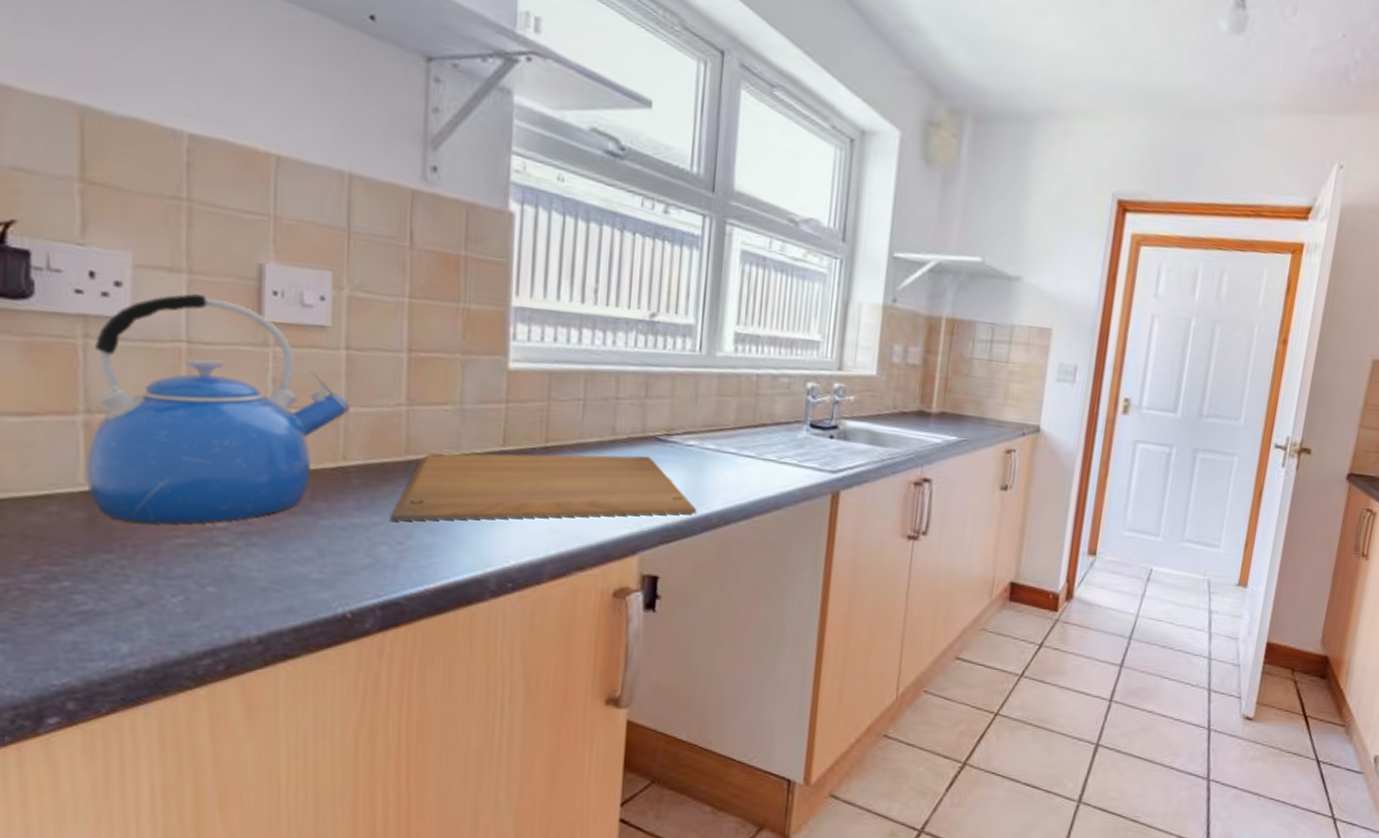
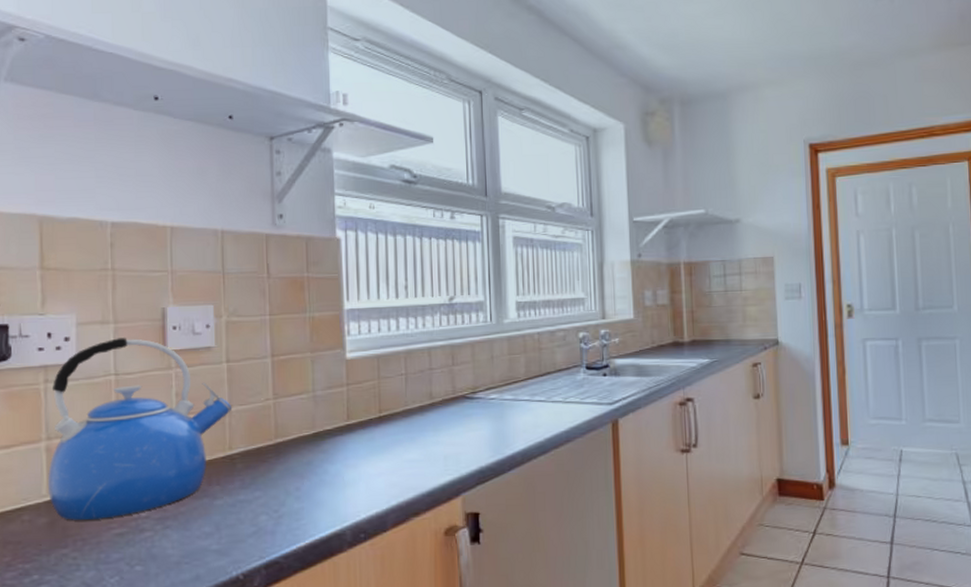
chopping board: present [391,452,697,522] -> none [268,412,504,494]

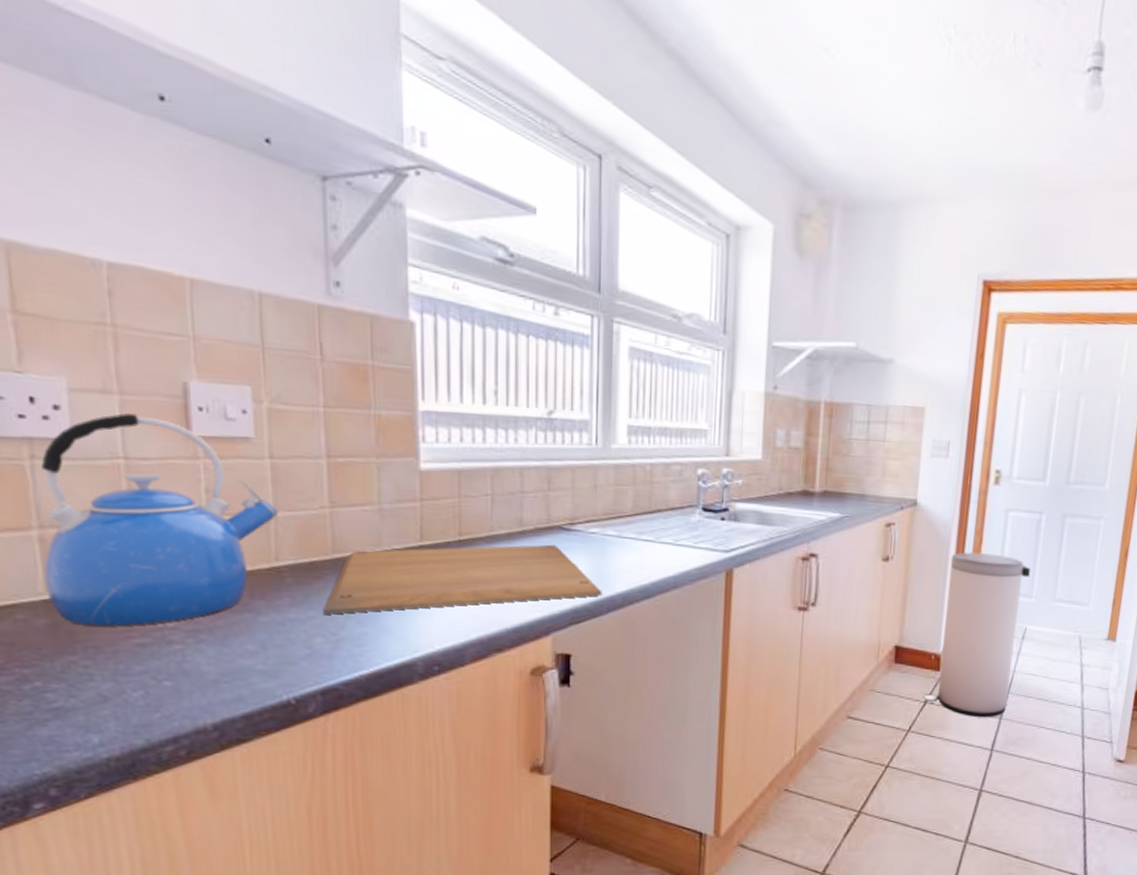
chopping board: none [268,412,504,494] -> present [323,544,602,615]
pedal bin: none [811,382,897,544] -> present [922,552,1031,717]

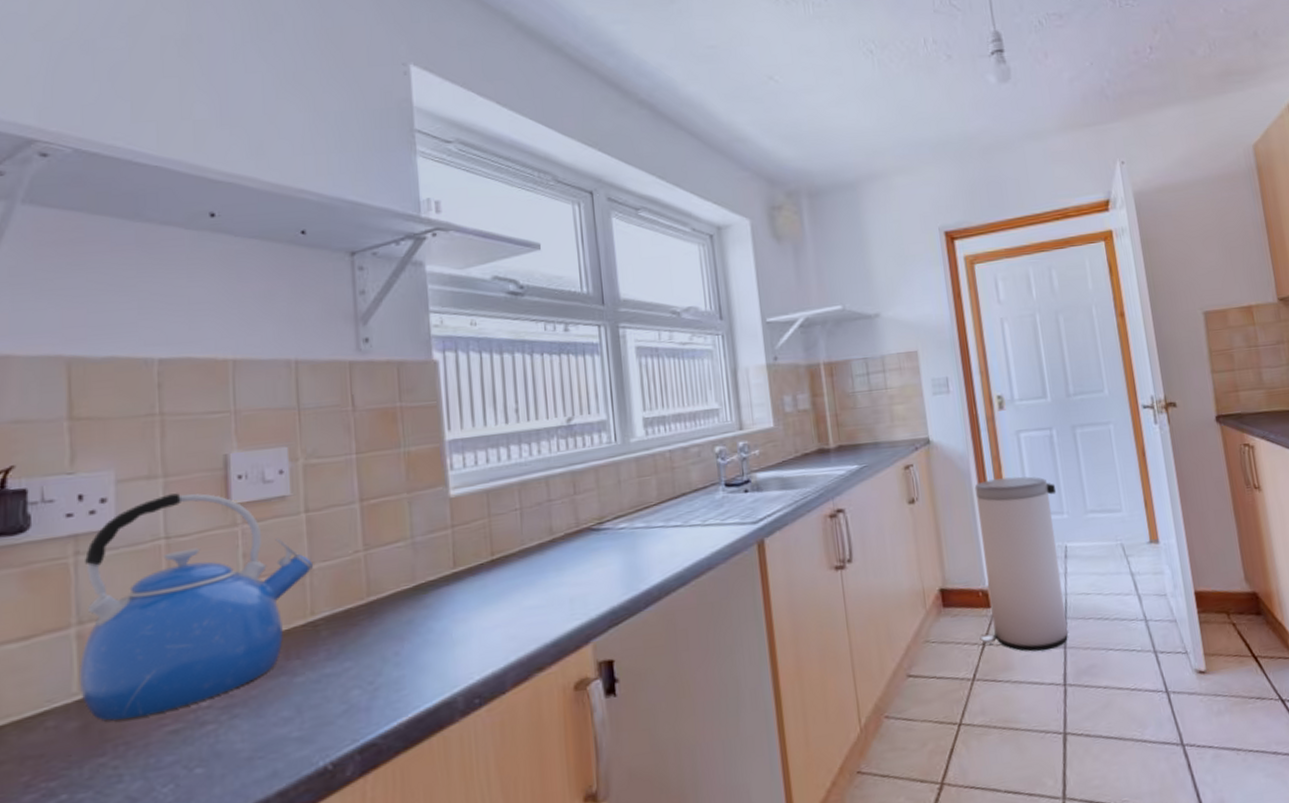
chopping board: present [323,544,602,615] -> none [360,547,638,663]

